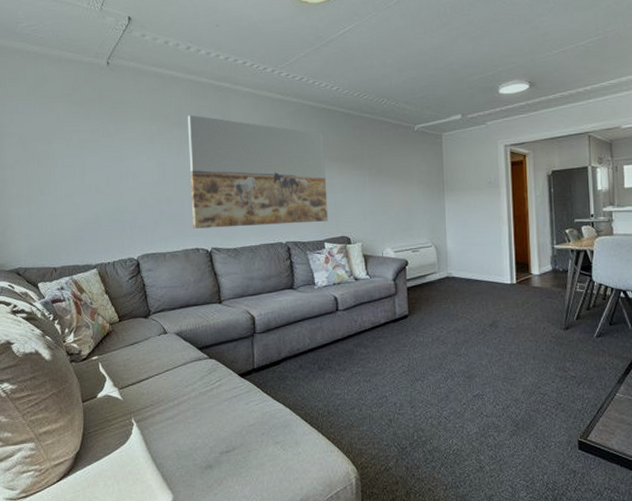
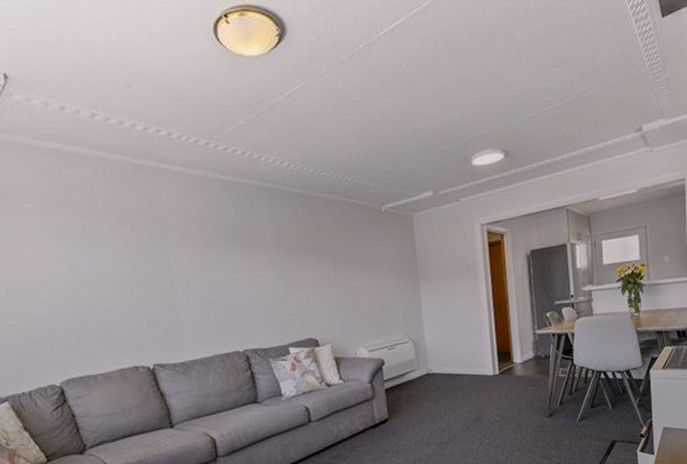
wall art: present [188,115,328,229] -> none [103,203,291,343]

